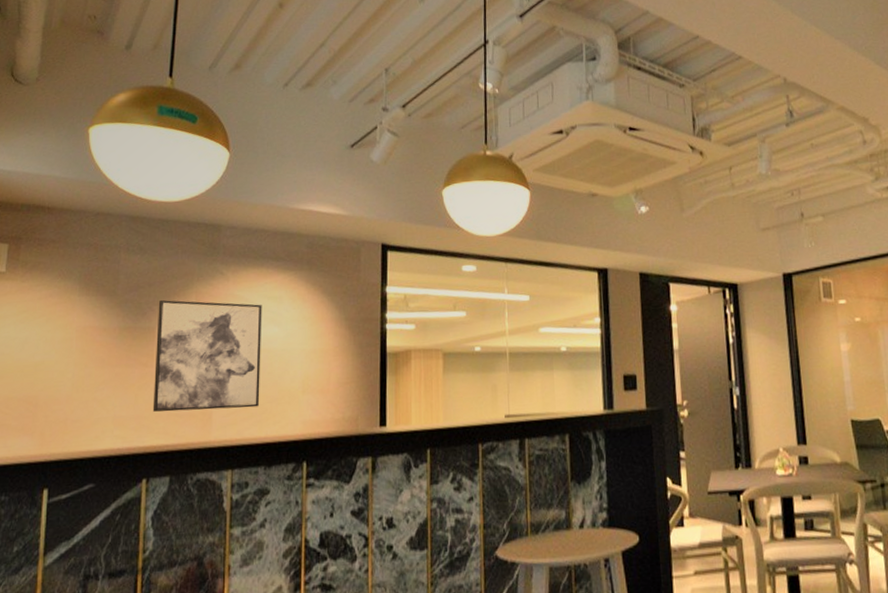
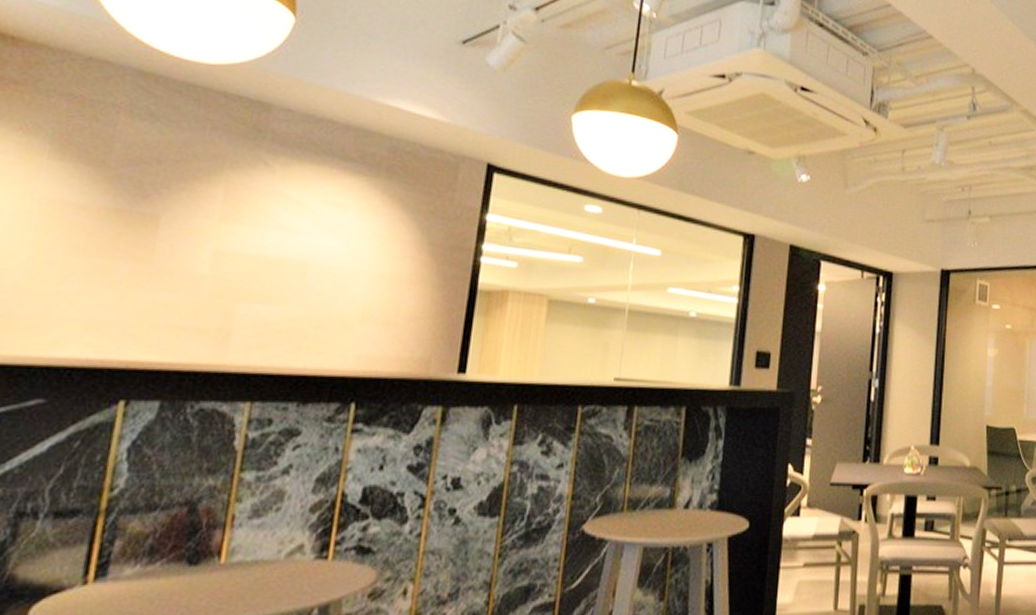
wall art: present [152,299,262,412] -> none [144,182,319,331]

